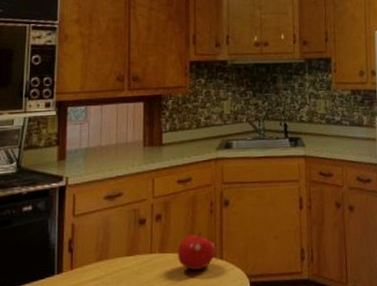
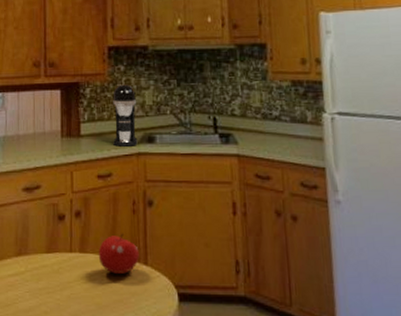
coffee maker: none [193,96,216,153] -> present [112,84,138,147]

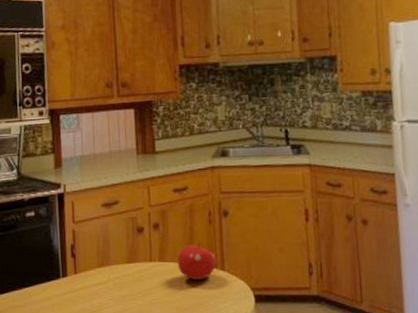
coffee maker: present [112,84,138,147] -> none [185,101,212,161]

